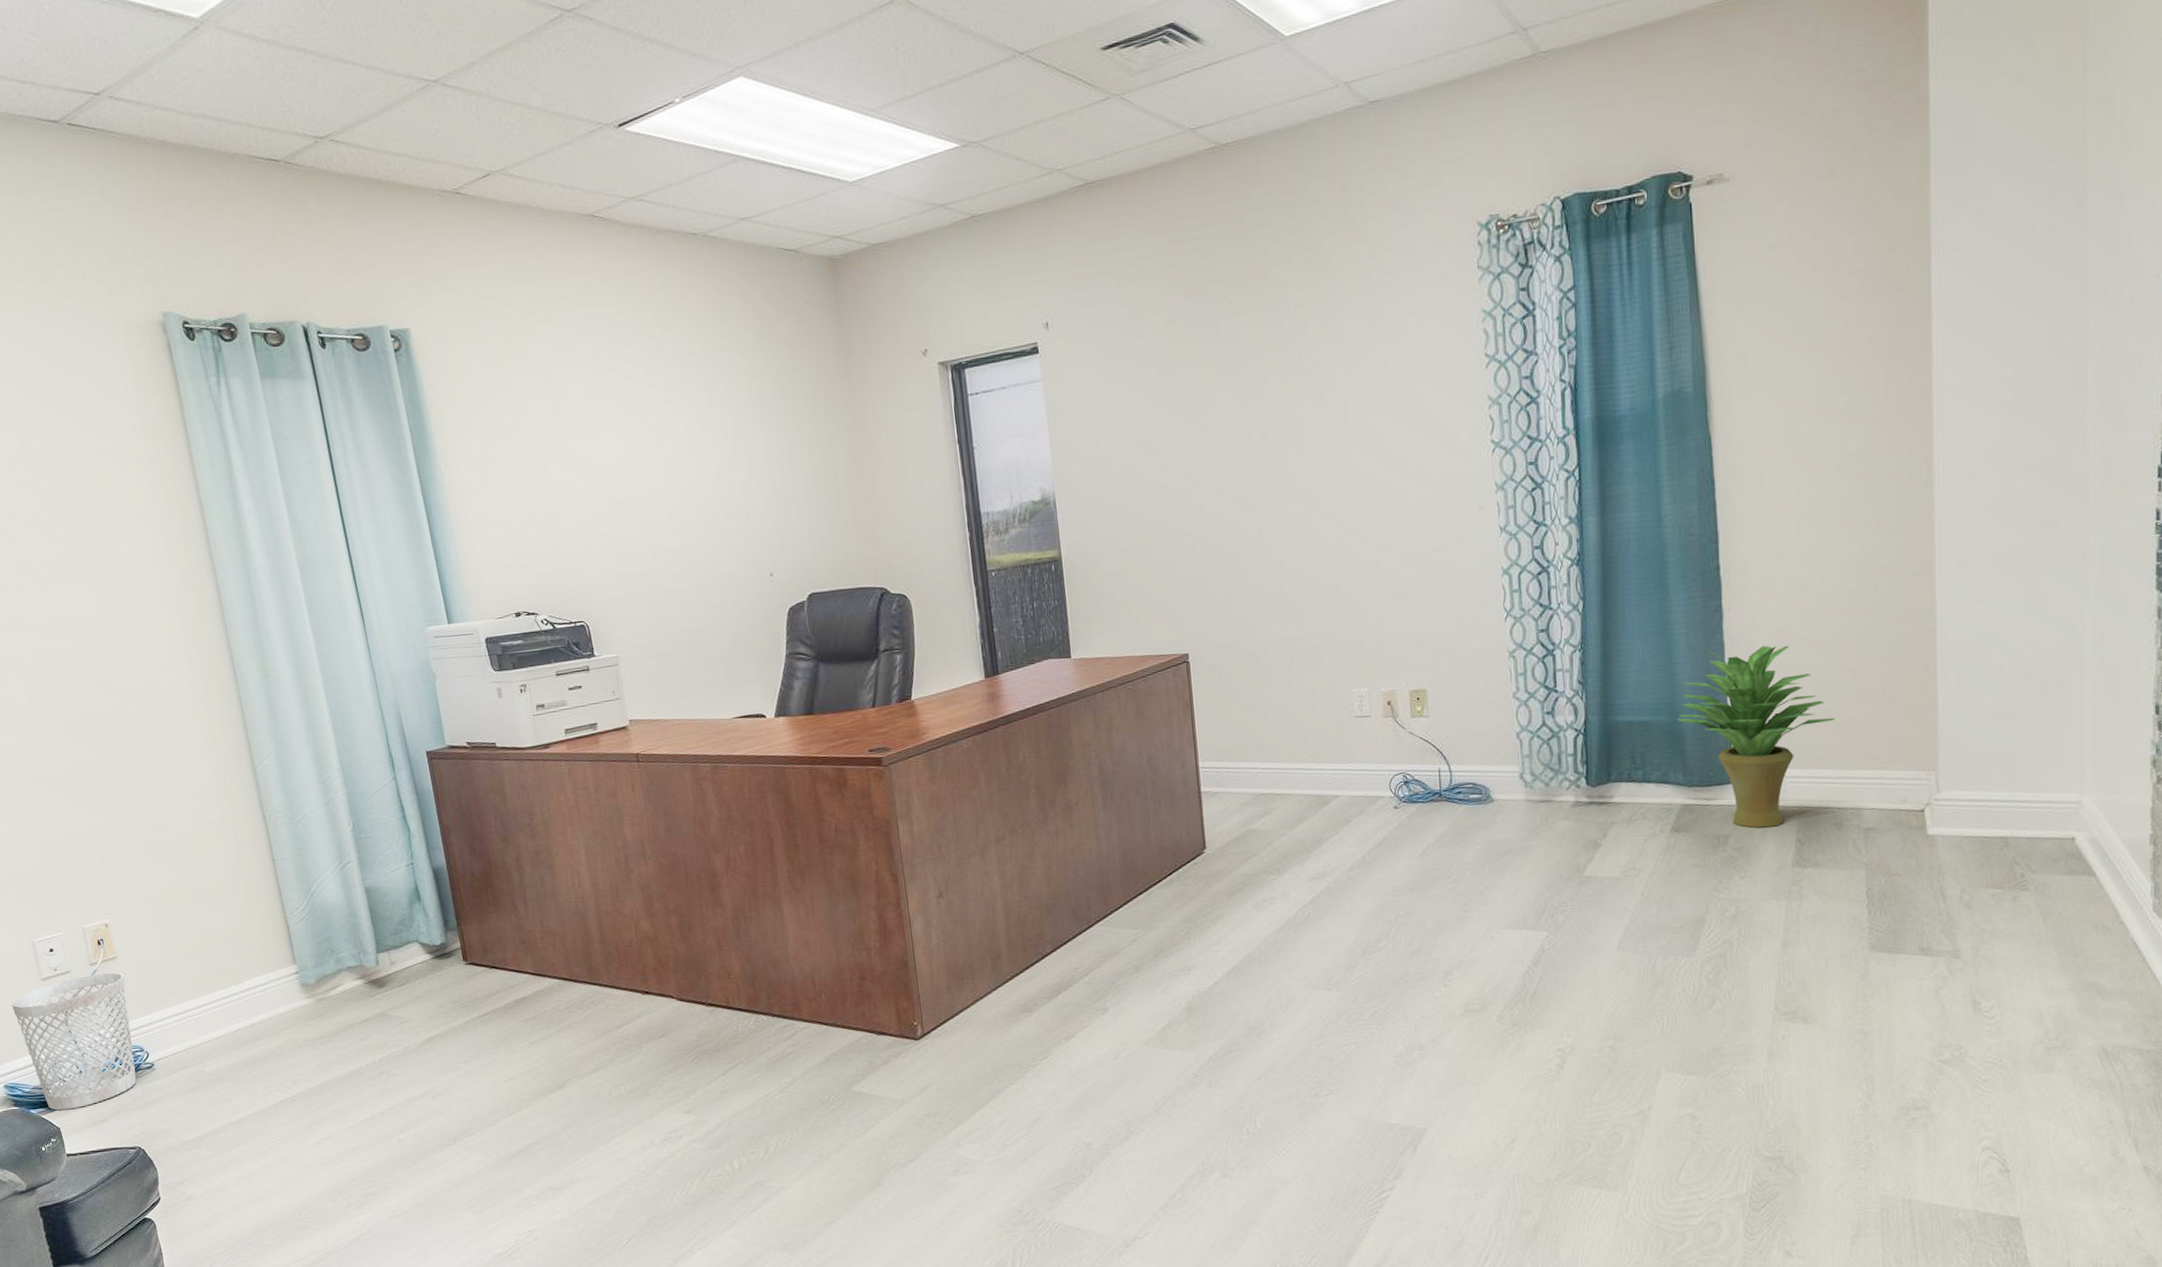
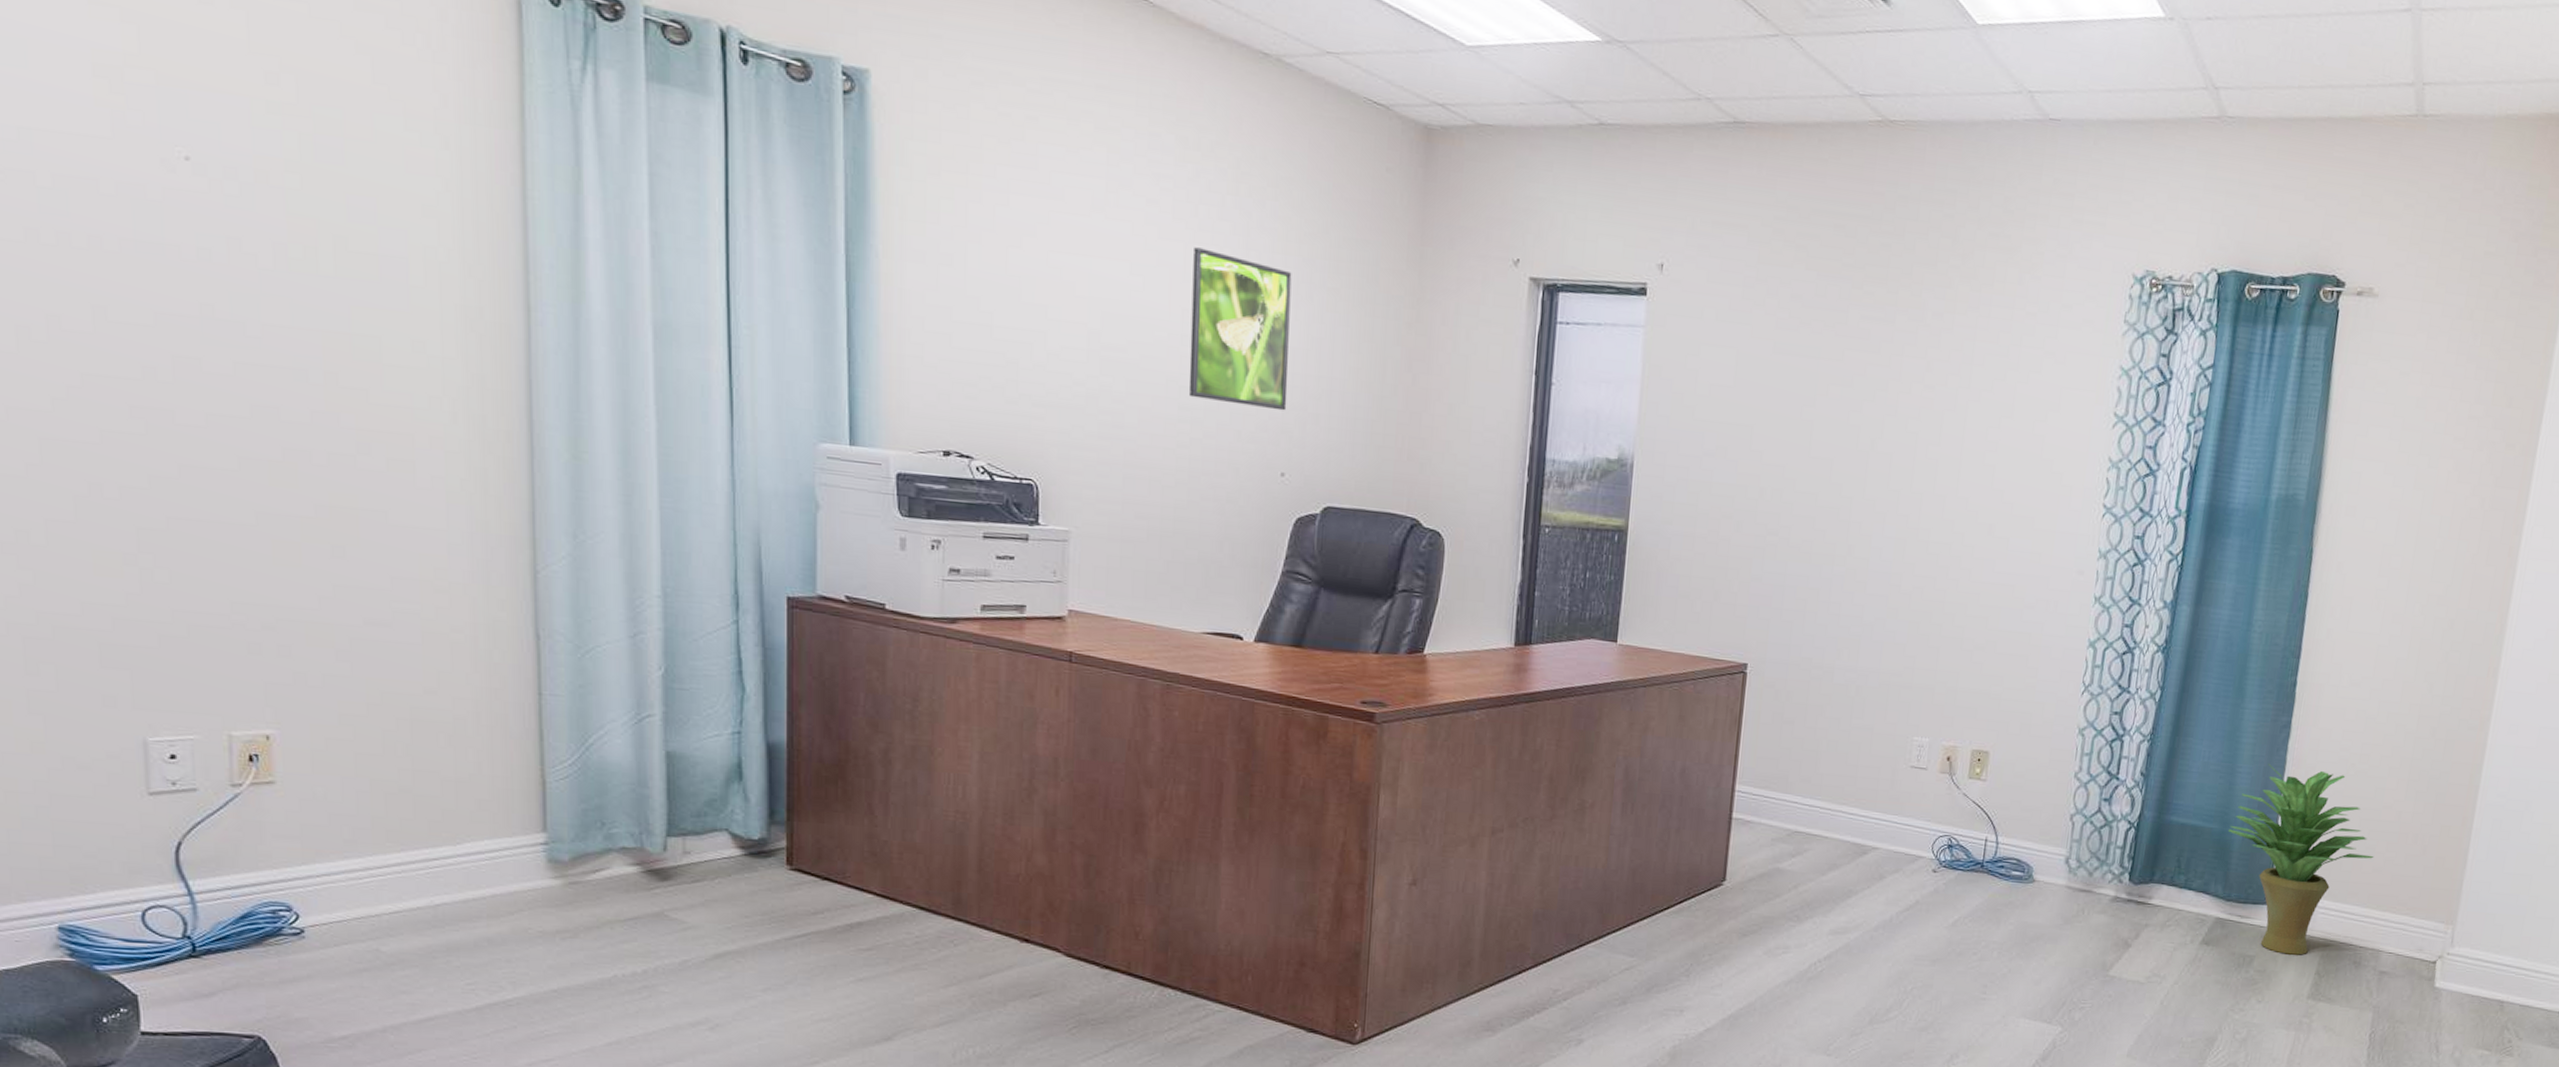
wastebasket: present [11,972,136,1111] -> none [93,798,281,973]
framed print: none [669,404,765,528] -> present [1188,247,1292,411]

